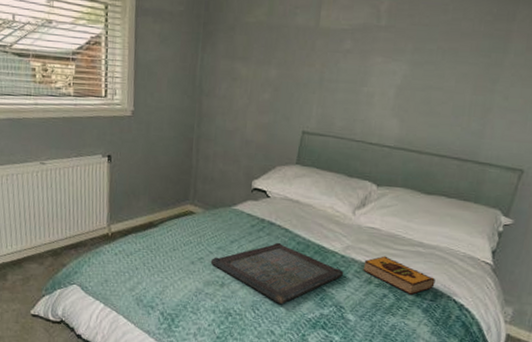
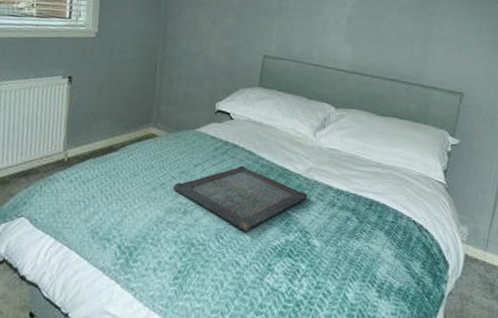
hardback book: present [363,256,435,295] -> none [326,177,395,217]

